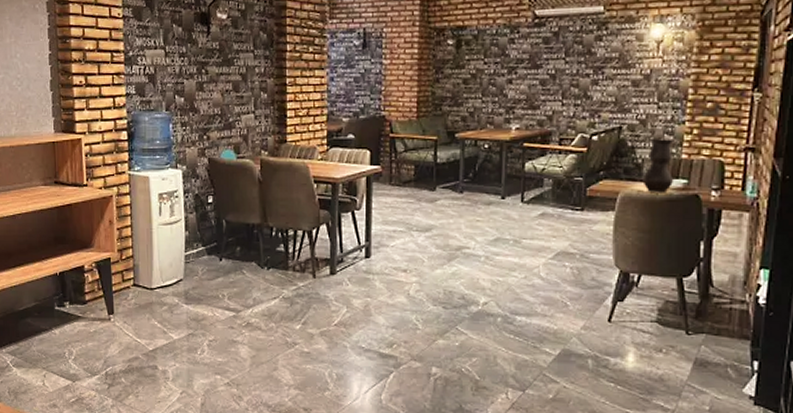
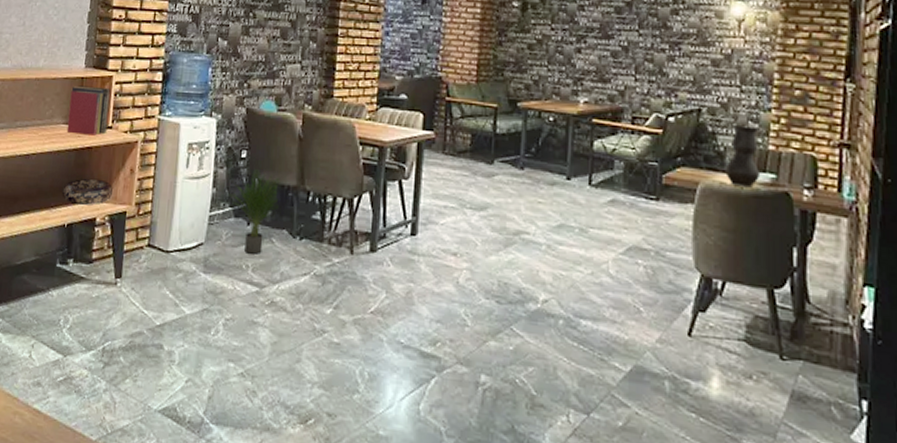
books: none [45,149,83,194] -> present [66,85,111,136]
decorative bowl: none [50,233,95,255] -> present [62,179,112,205]
potted plant: none [200,212,245,285] -> present [228,169,279,254]

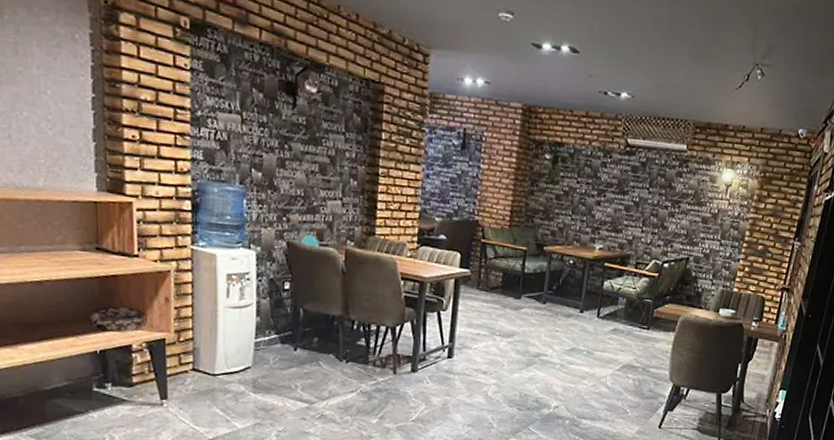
books: present [66,85,111,136] -> none [83,210,132,264]
potted plant: present [228,169,279,254] -> none [273,300,324,376]
vase: present [725,124,762,188] -> none [700,270,731,320]

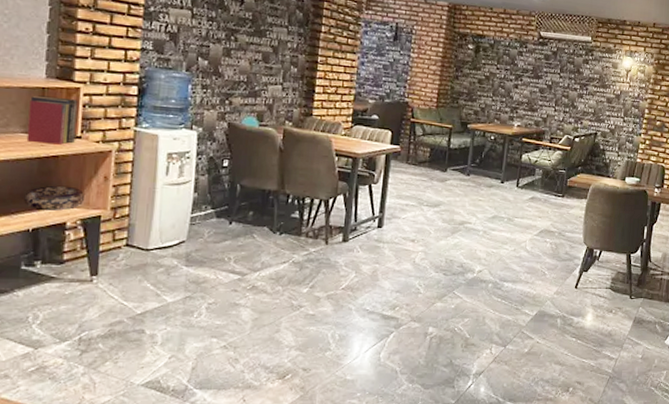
books: none [83,210,132,264] -> present [26,95,78,145]

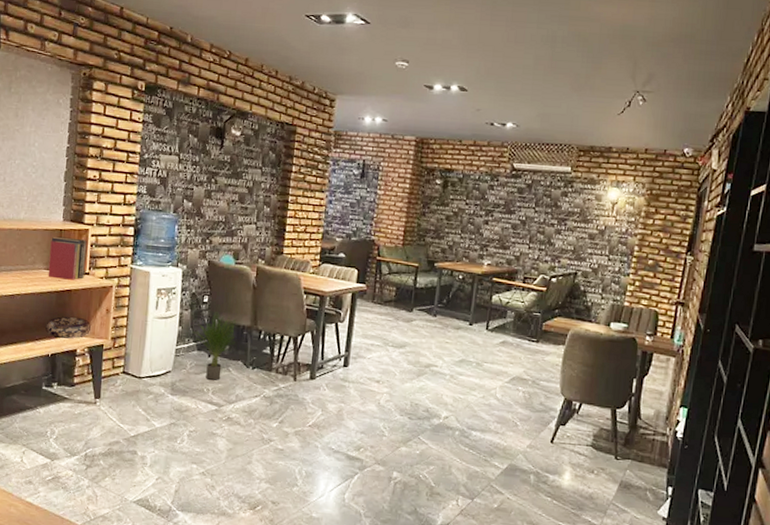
potted plant: none [210,176,260,248] -> present [192,312,236,380]

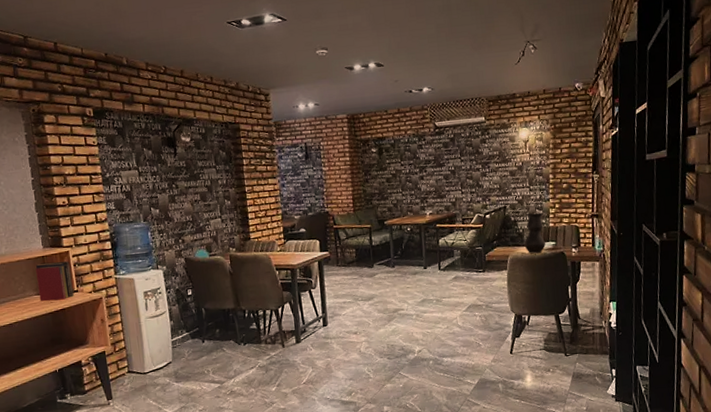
decorative bowl: present [45,317,91,338] -> none [48,332,90,353]
potted plant: present [192,312,236,380] -> none [183,301,223,362]
vase: none [590,285,621,334] -> present [524,212,545,254]

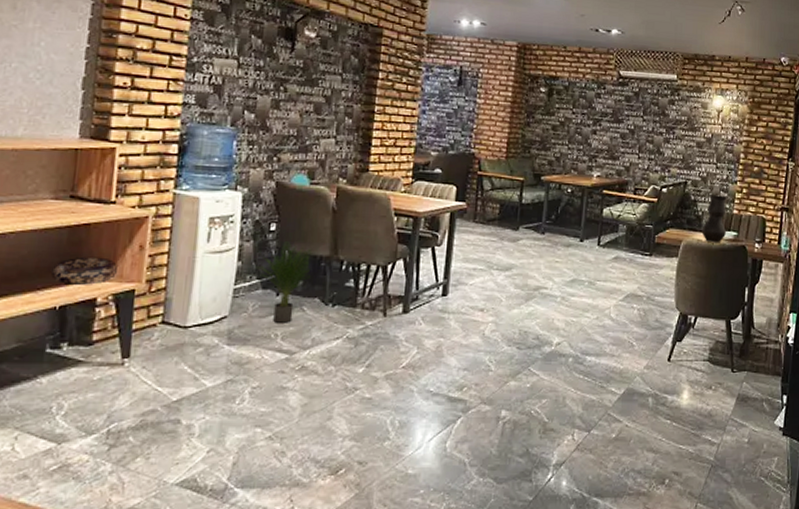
books: present [35,261,74,302] -> none [56,157,113,211]
decorative bowl: none [48,332,90,353] -> present [51,258,117,285]
potted plant: none [183,301,223,362] -> present [255,241,311,323]

